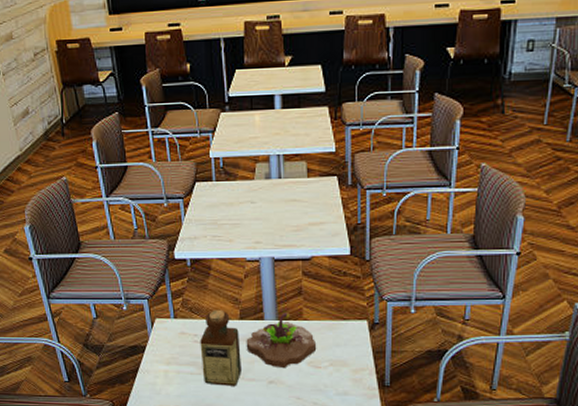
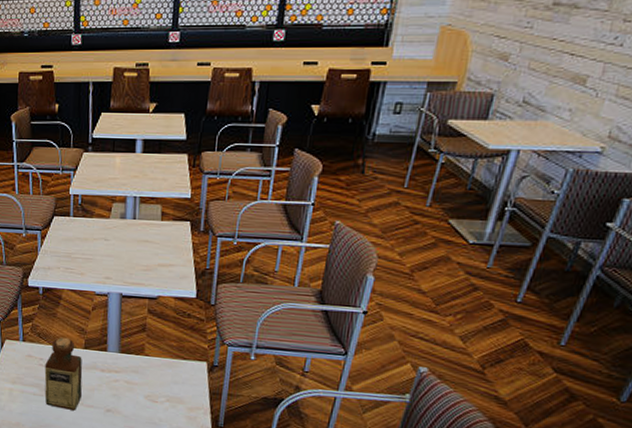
succulent planter: present [246,312,317,369] -> none [88,346,156,399]

